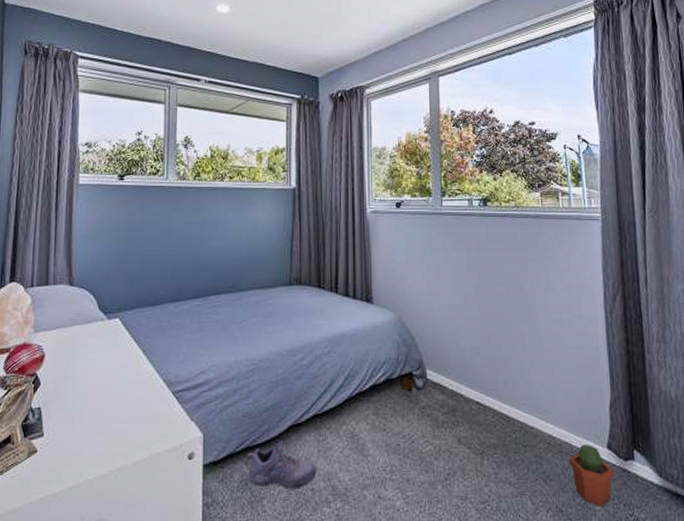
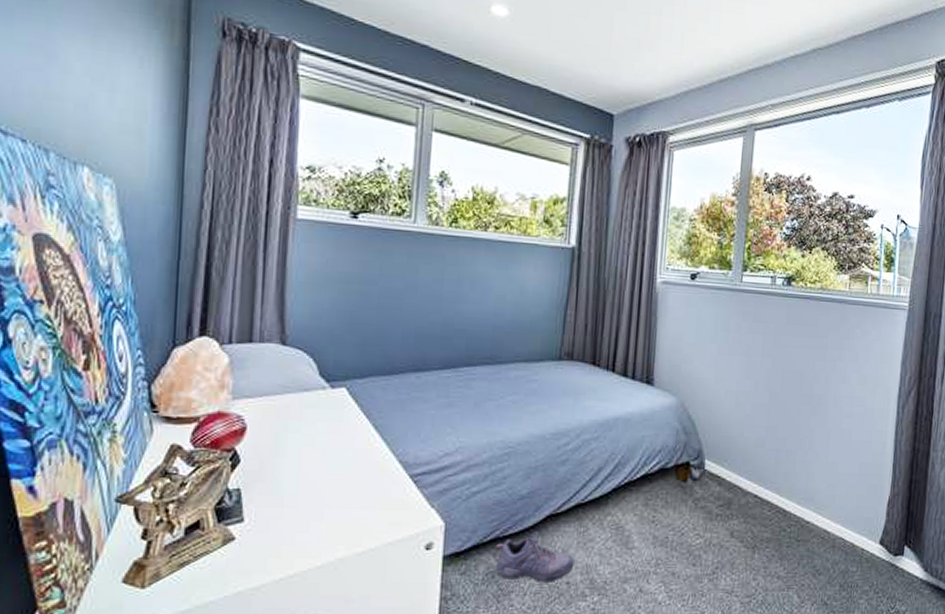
succulent plant: present [569,445,614,506] -> none [840,540,882,599]

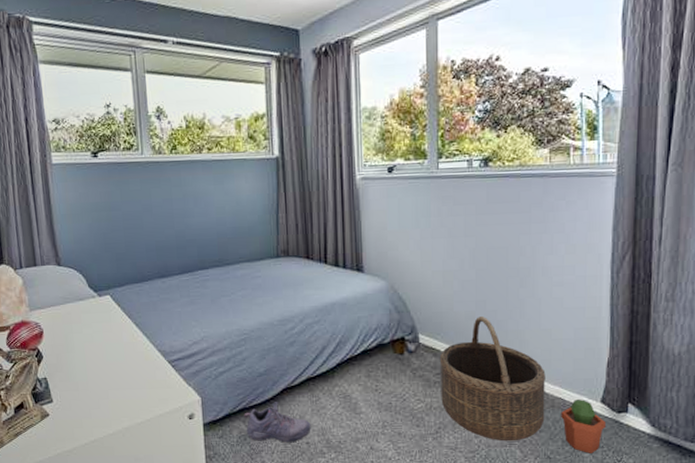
basket: none [721,444,829,585] -> present [439,317,546,442]
succulent plant: none [840,540,882,599] -> present [561,400,606,453]

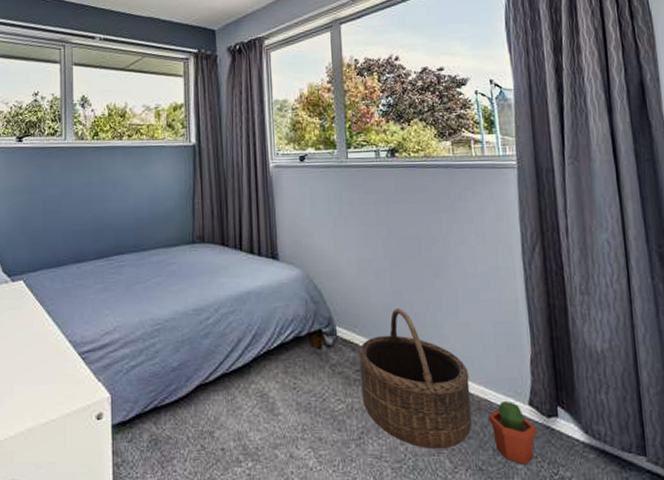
athletic shoe: present [244,402,311,443] -> none [155,400,227,449]

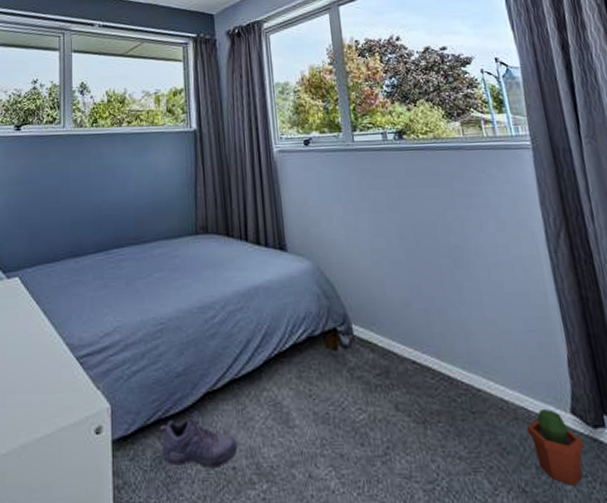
athletic shoe: none [155,400,227,449] -> present [159,411,238,468]
basket: present [358,308,472,450] -> none [377,303,510,467]

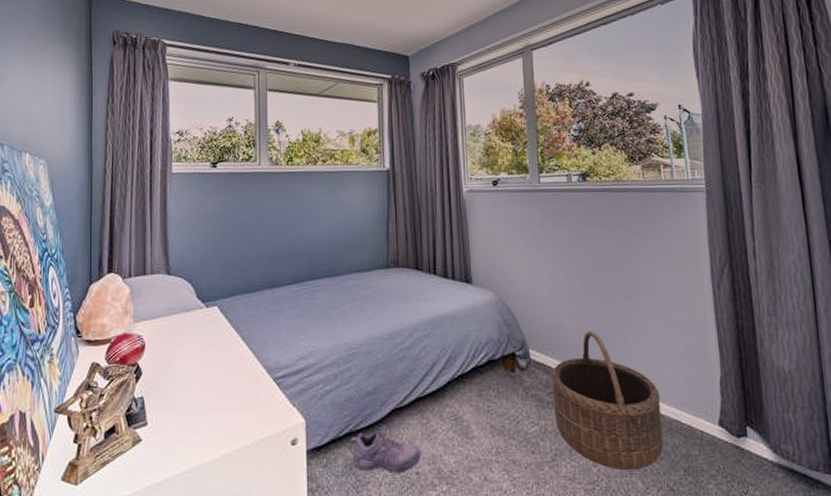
basket: none [377,303,510,467] -> present [551,331,664,471]
succulent plant: present [527,409,584,485] -> none [679,422,727,484]

